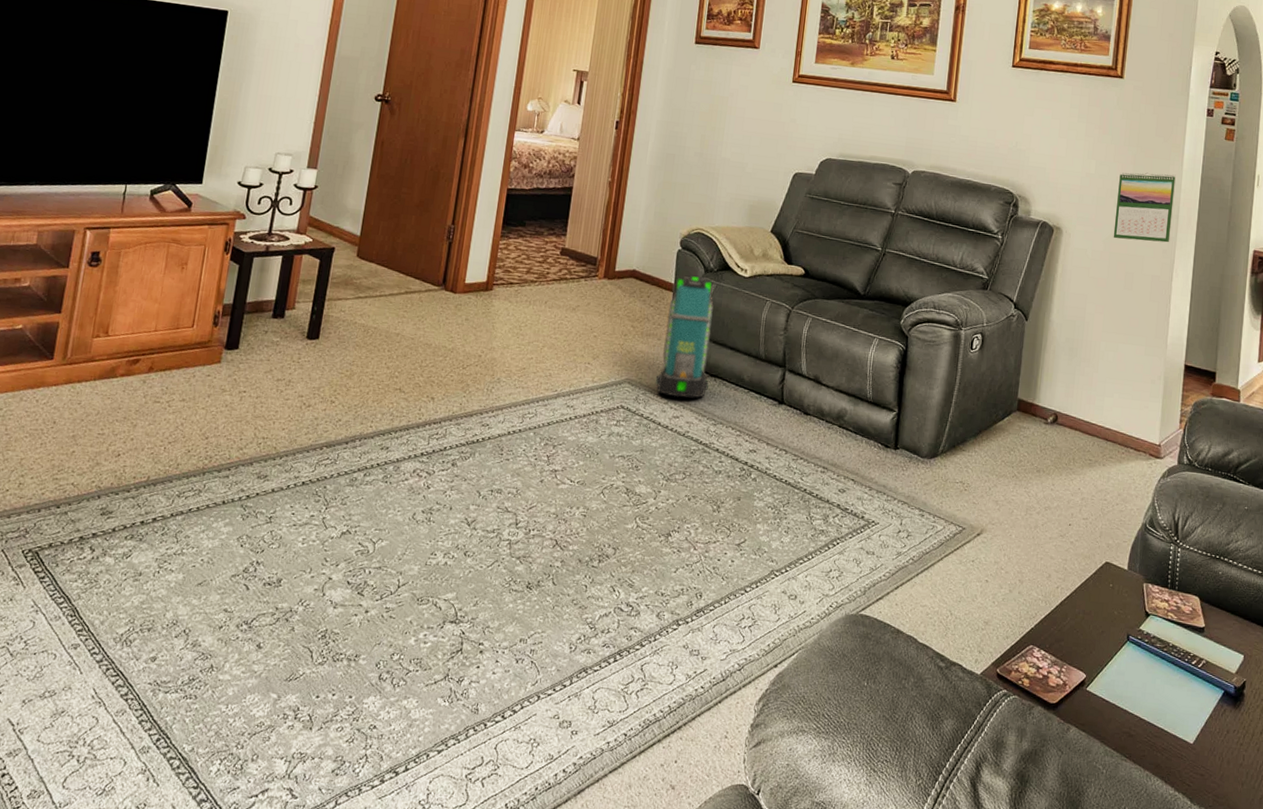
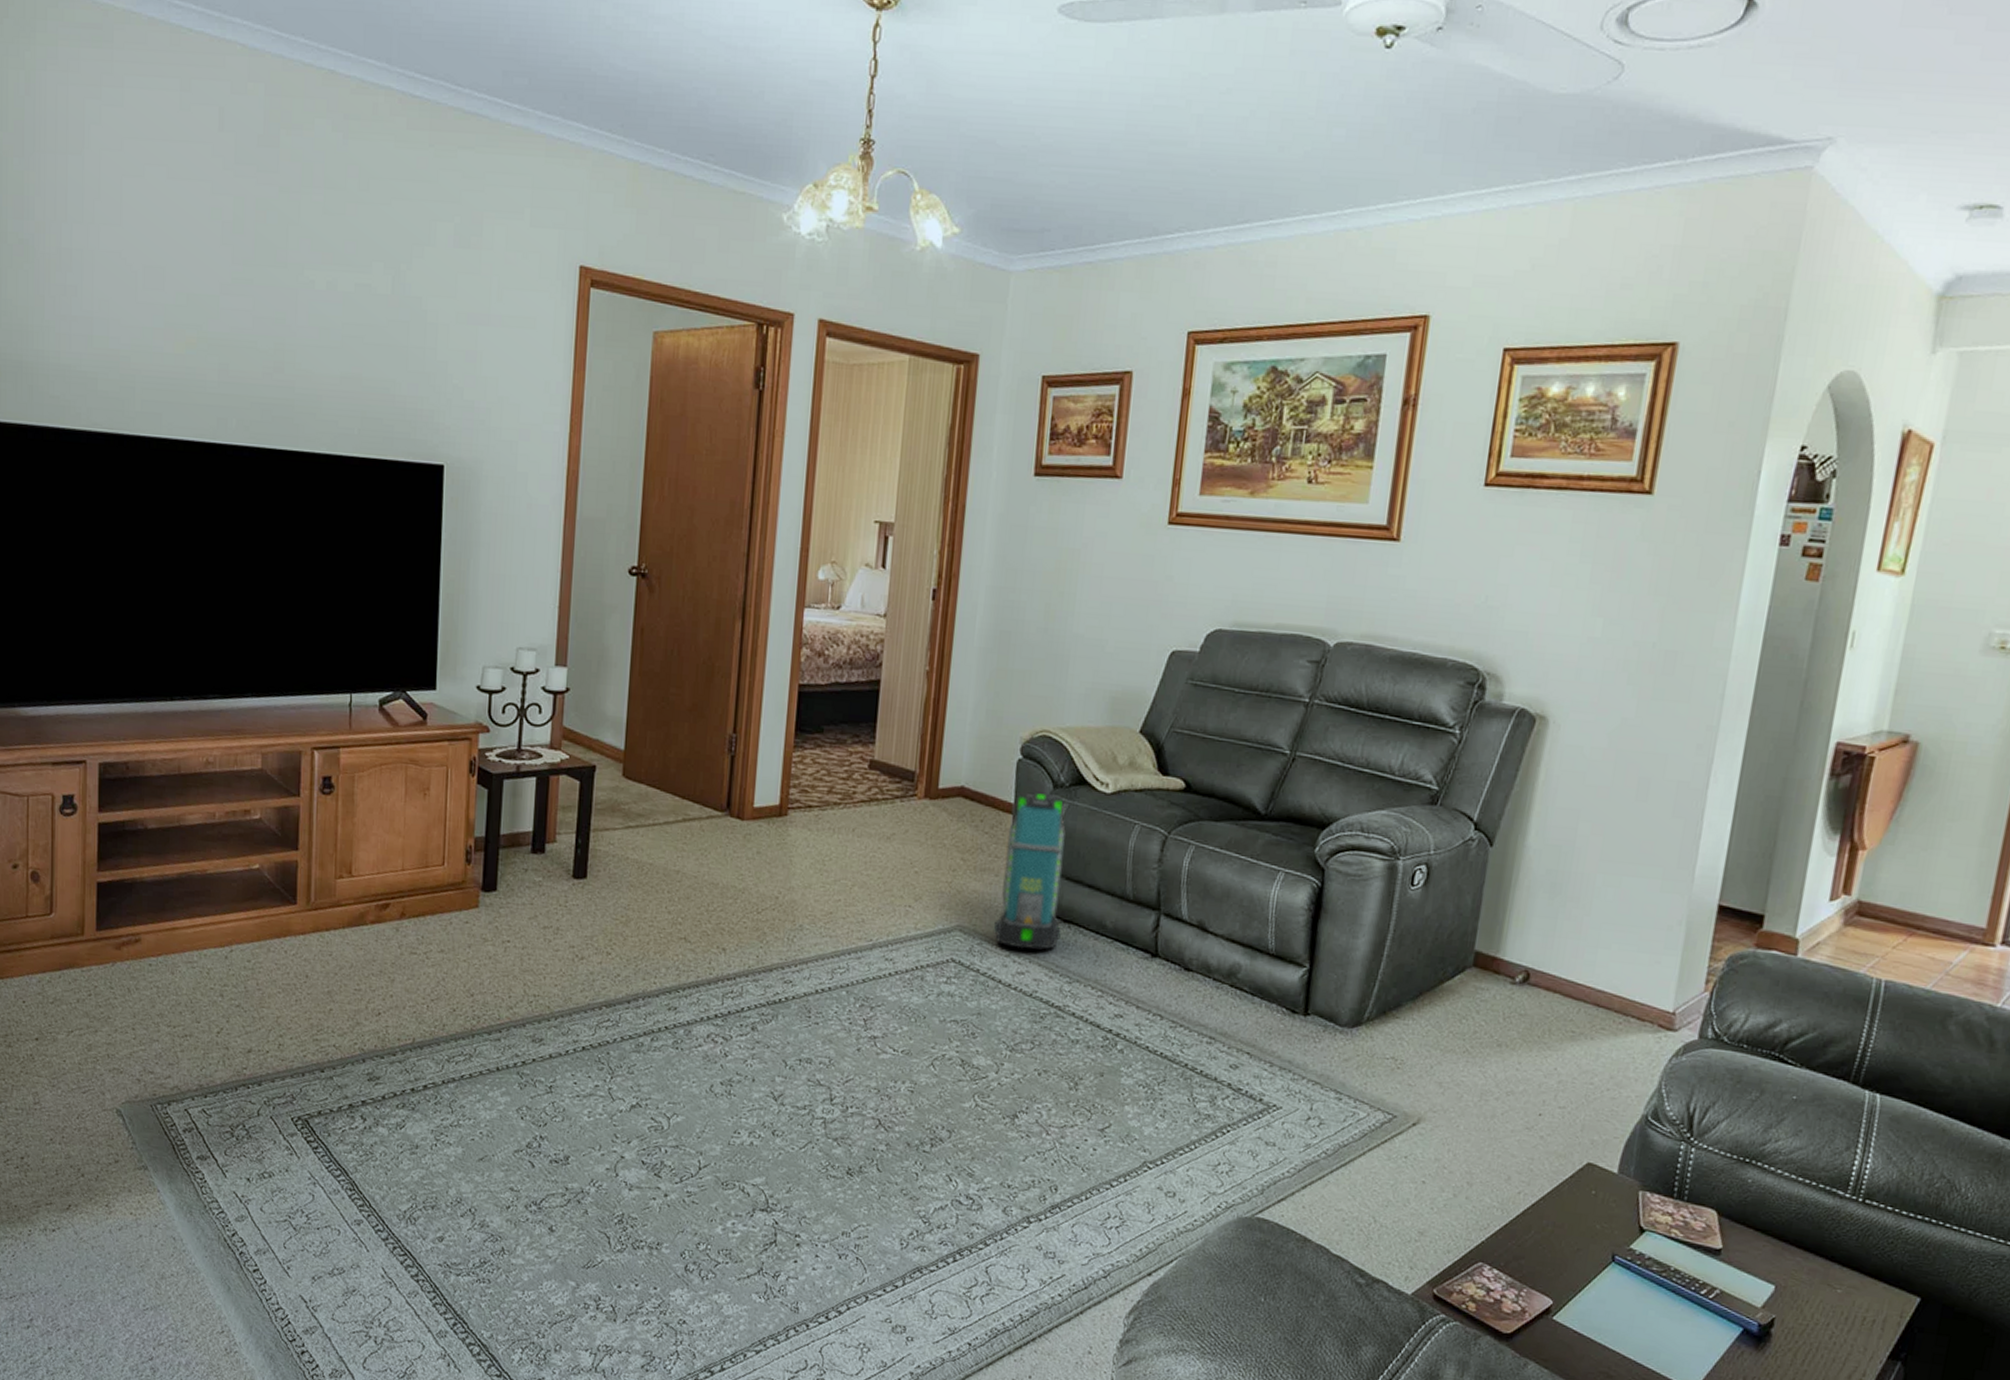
calendar: present [1113,172,1176,243] -> none [1623,633,1724,734]

